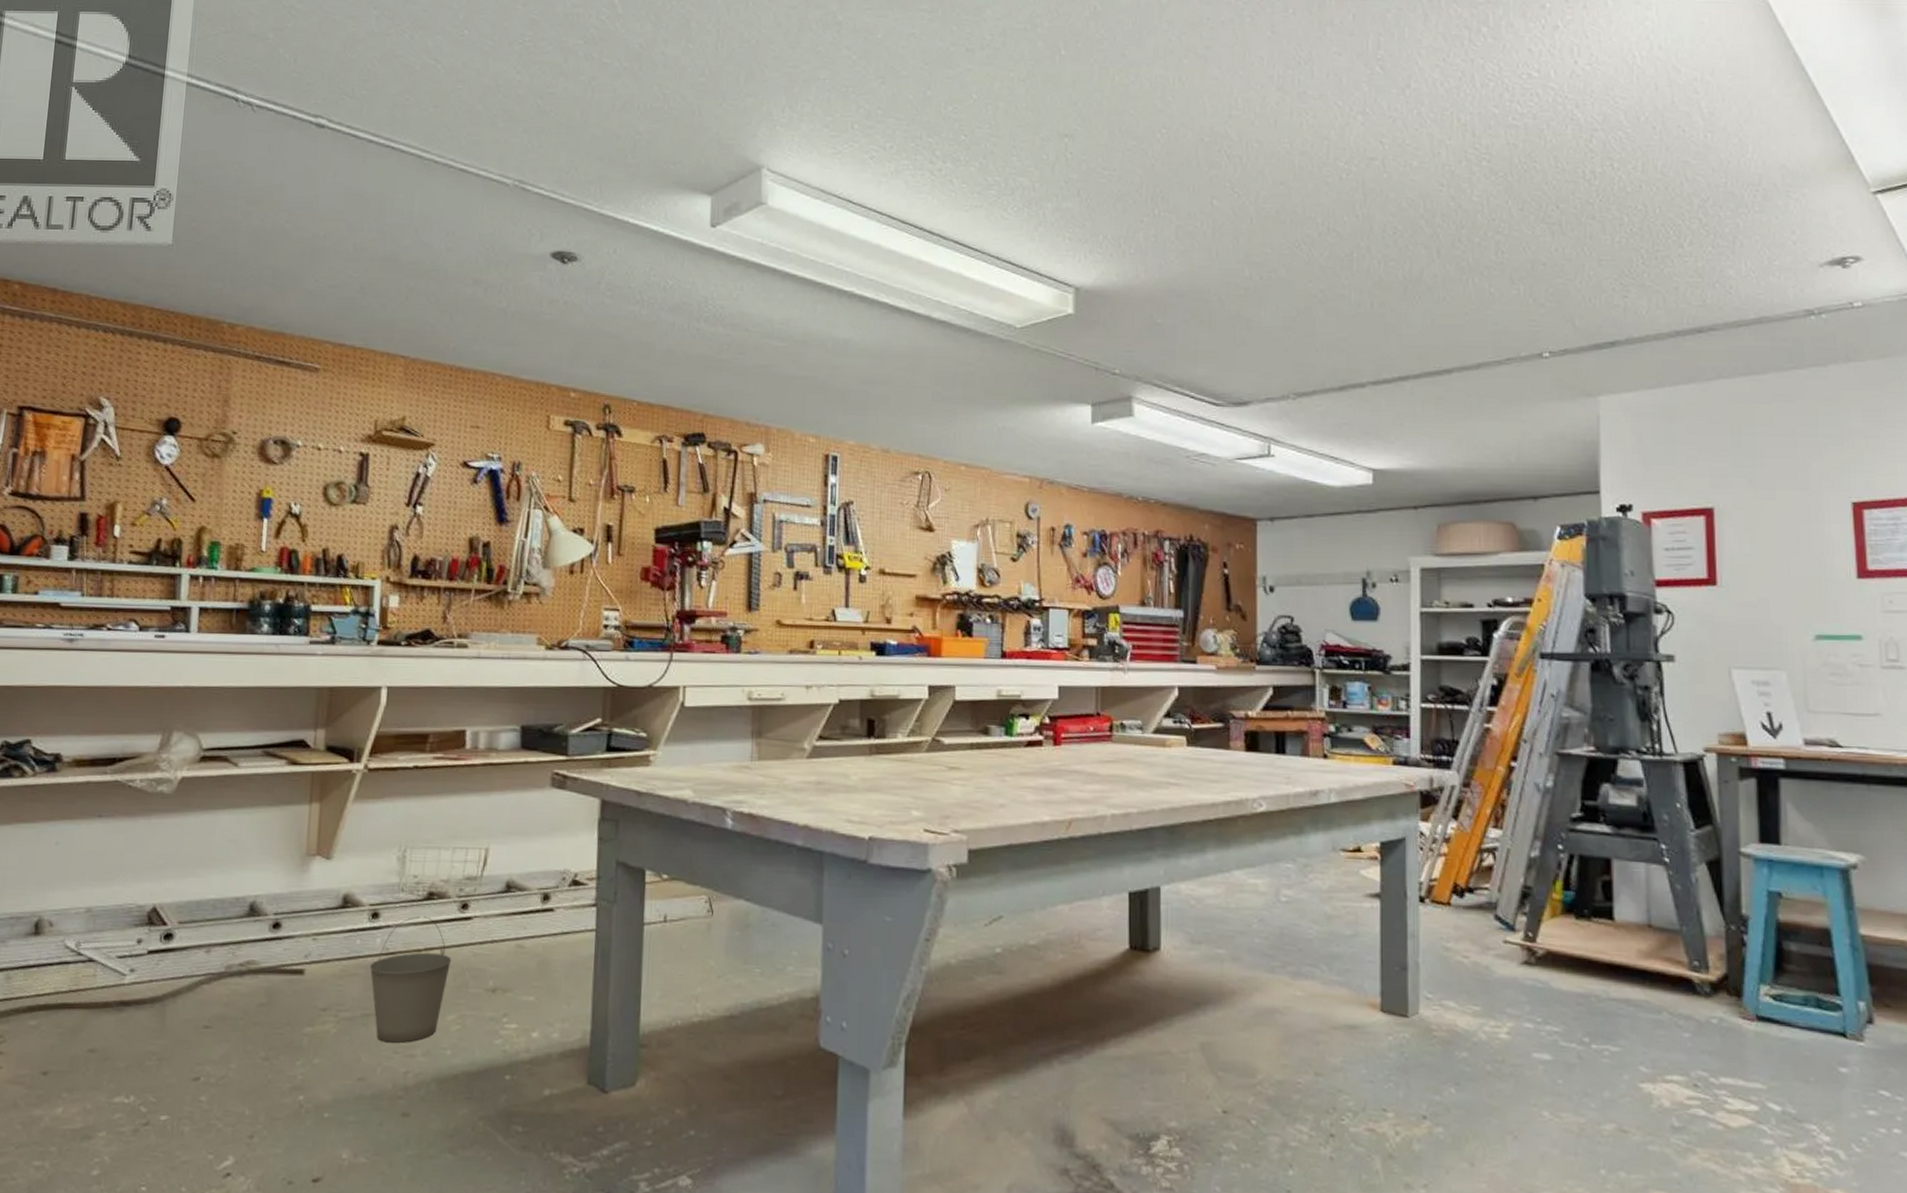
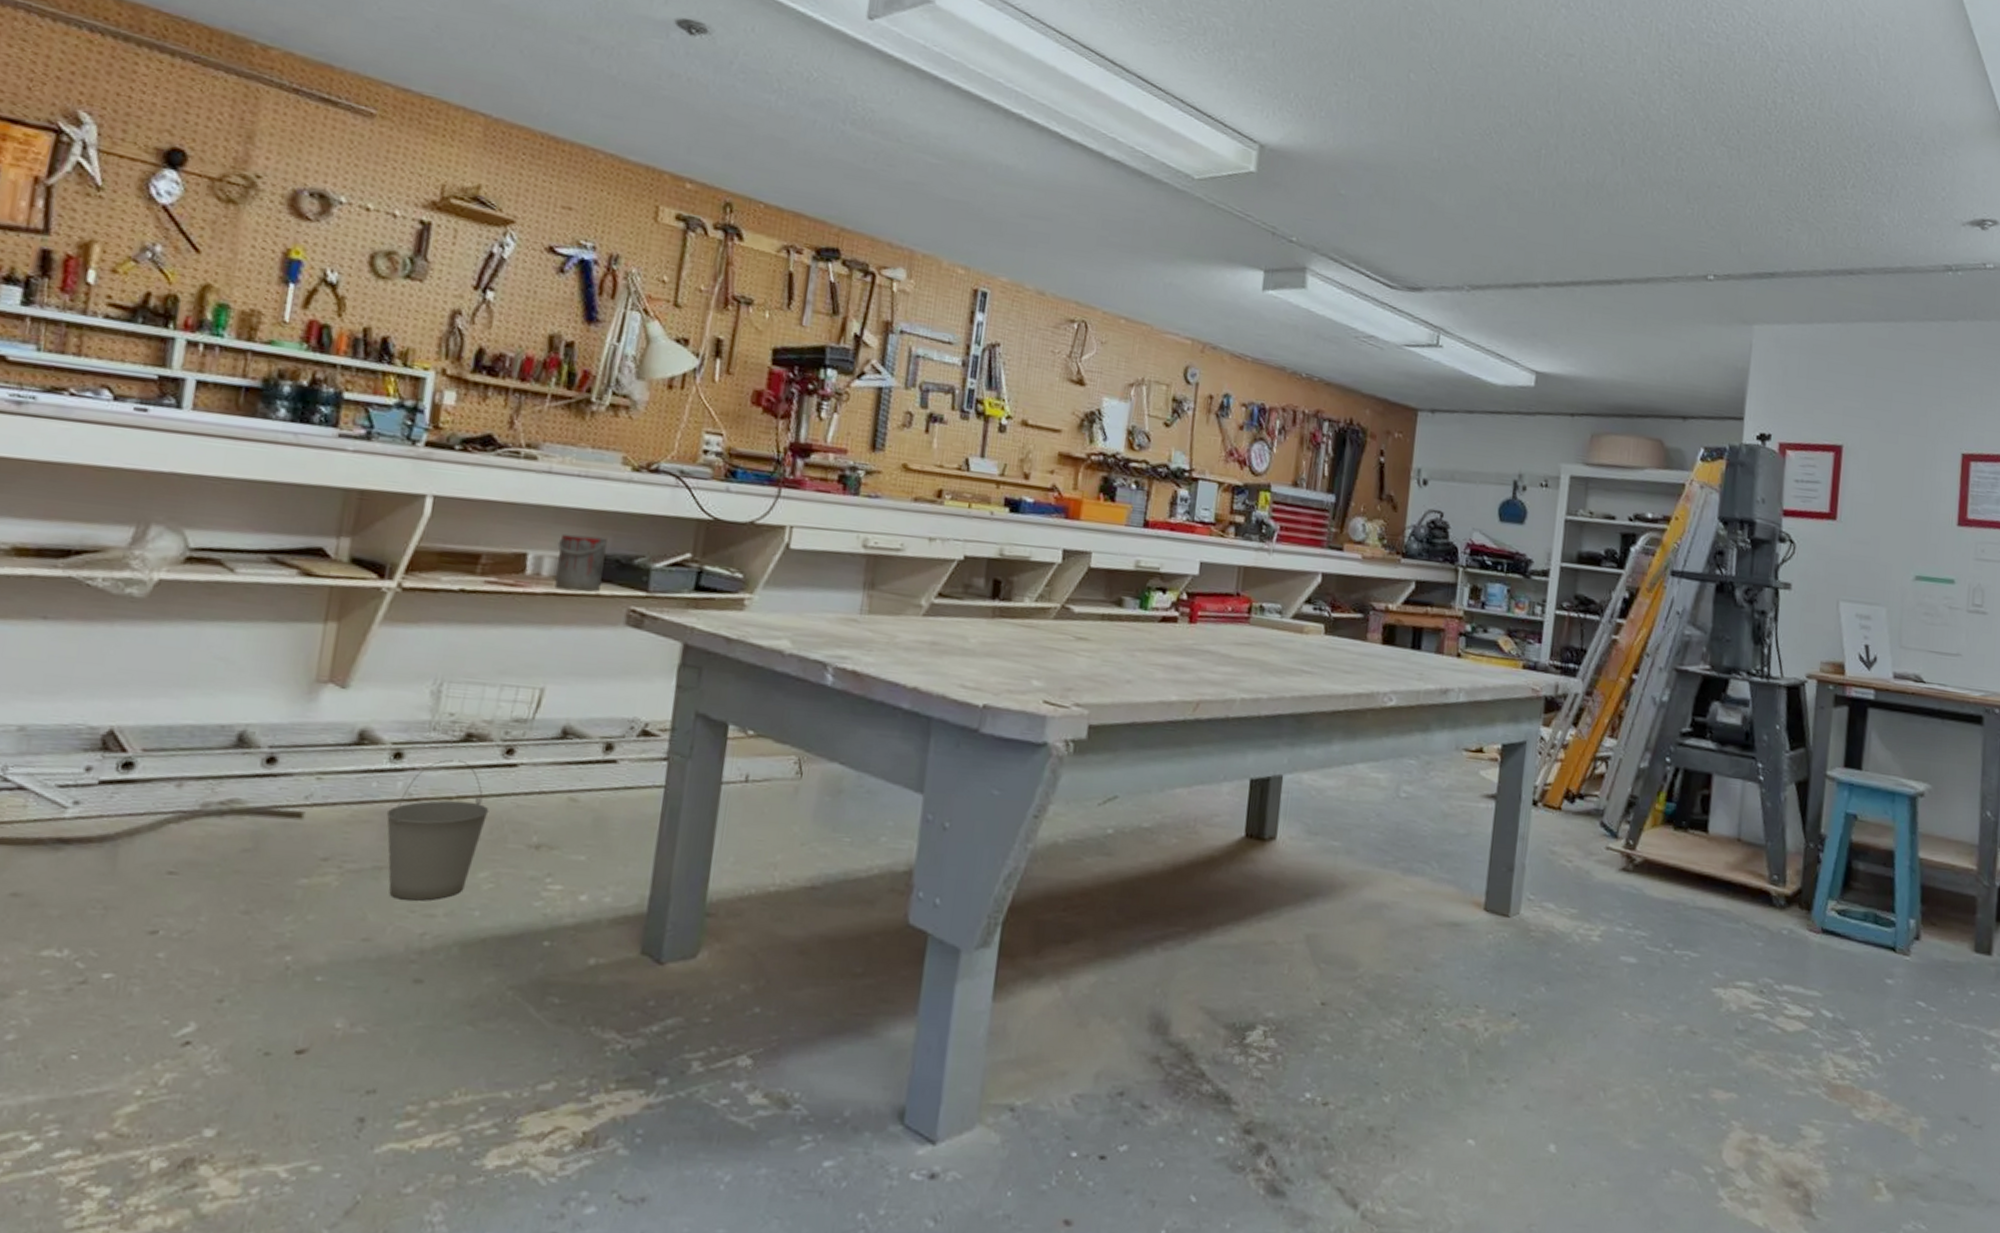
paint can: none [490,710,530,761] -> present [554,533,607,593]

